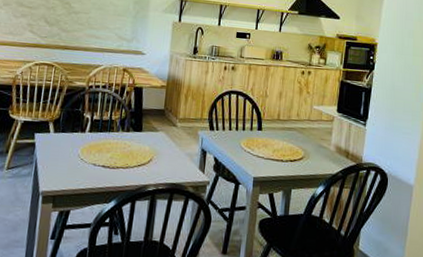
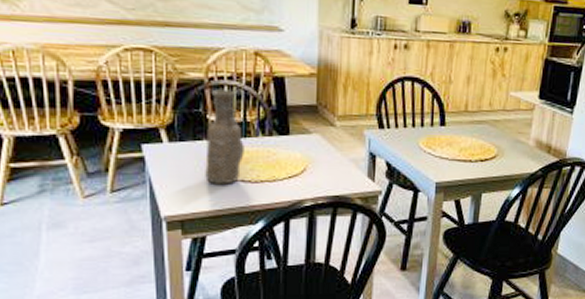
vase: none [76,94,108,169] -> present [205,89,244,185]

